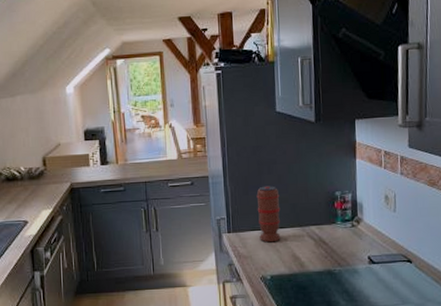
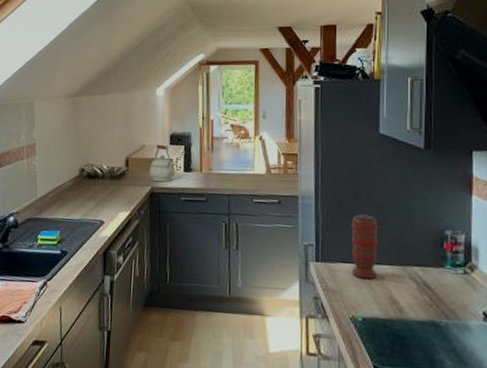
kettle: none [67,141,93,178] -> present [149,144,176,182]

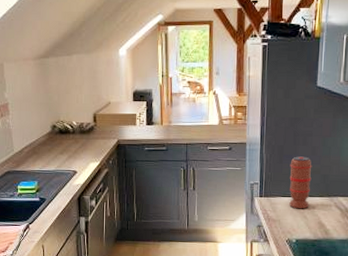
kettle: present [149,144,176,182] -> none [116,101,139,135]

